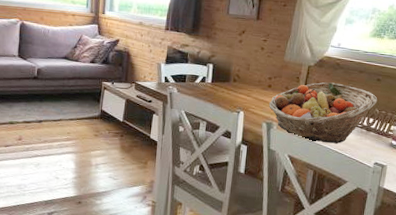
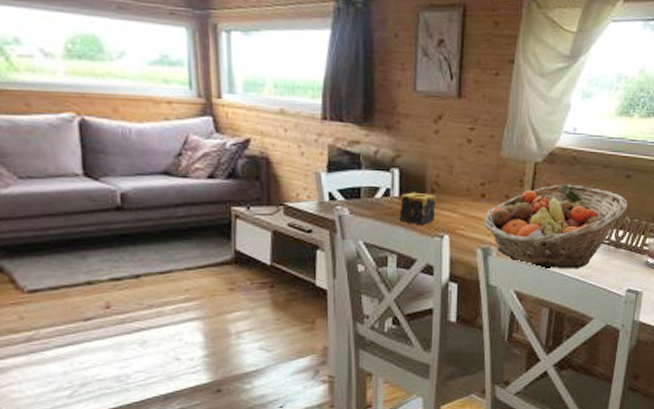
candle: none [210,80,237,103] -> present [400,192,436,224]

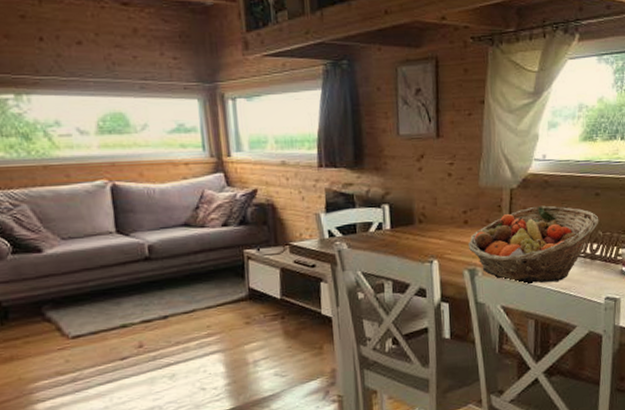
candle: present [400,192,436,224] -> none [391,224,425,253]

